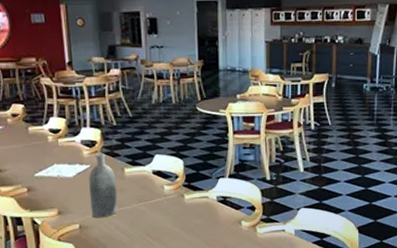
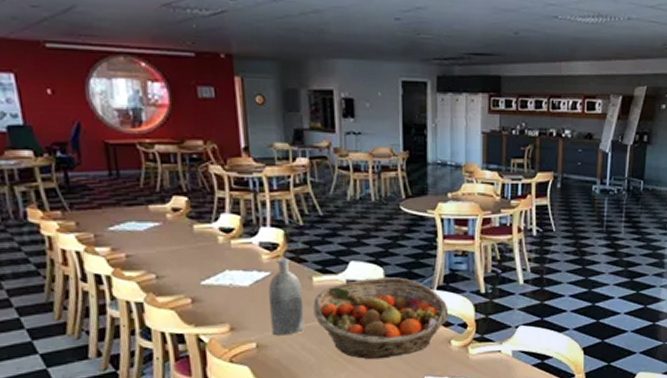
fruit basket: none [125,167,239,238] -> present [313,277,449,359]

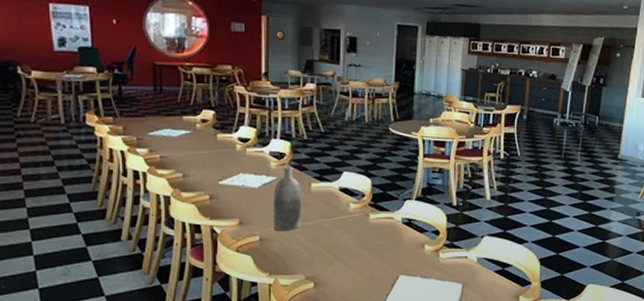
fruit basket: present [313,277,449,359] -> none [309,187,424,257]

